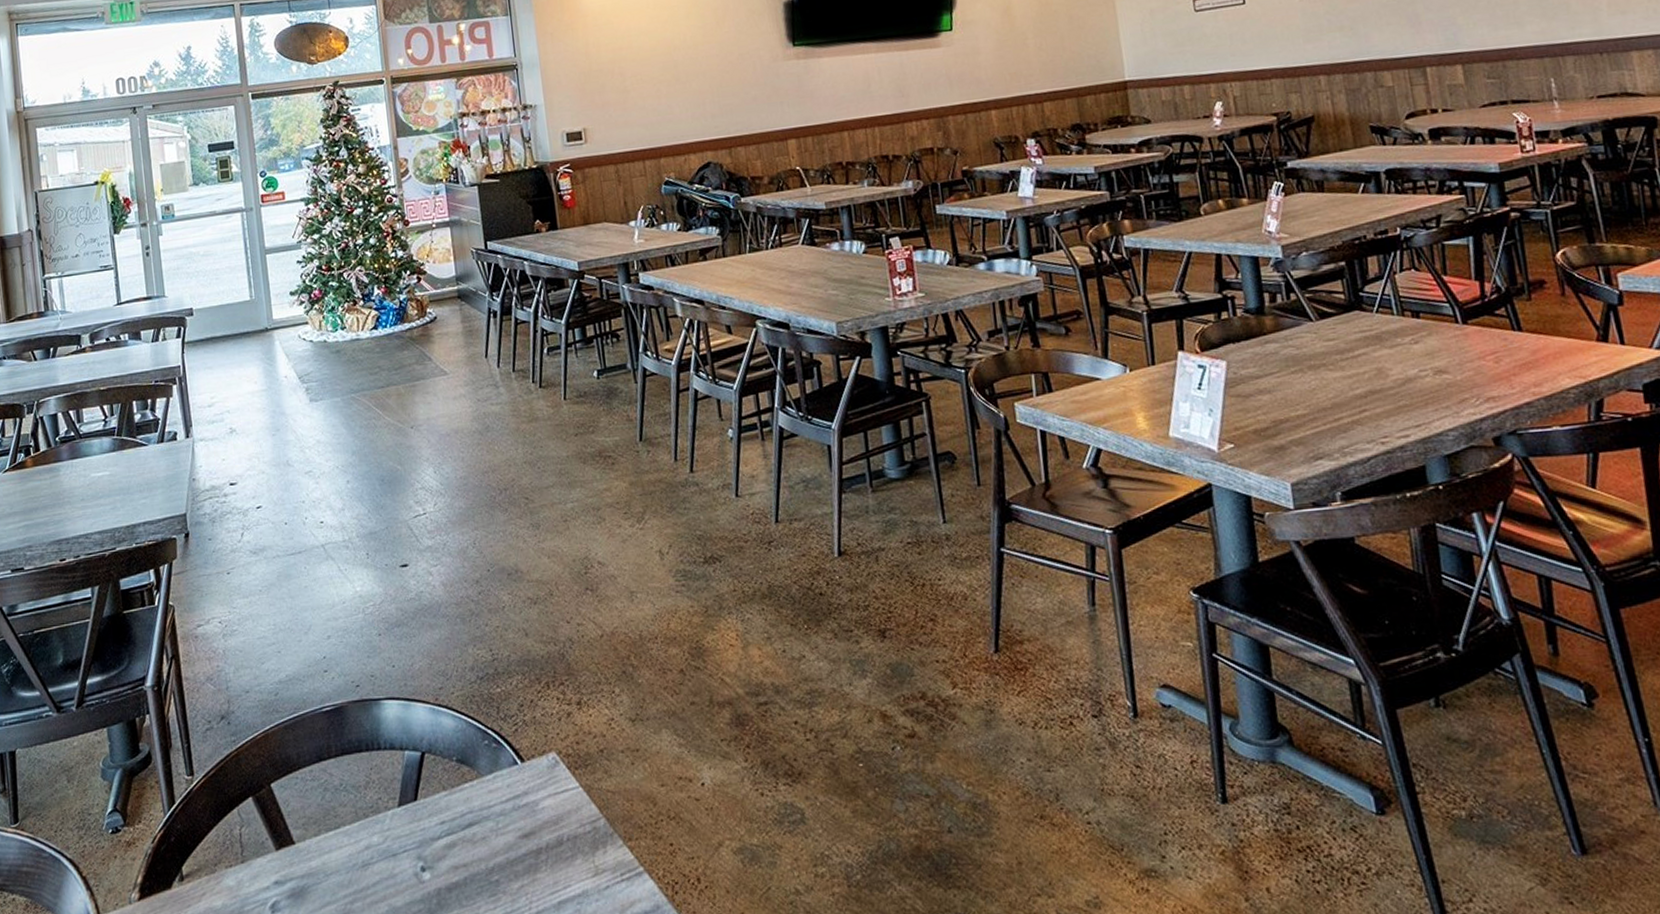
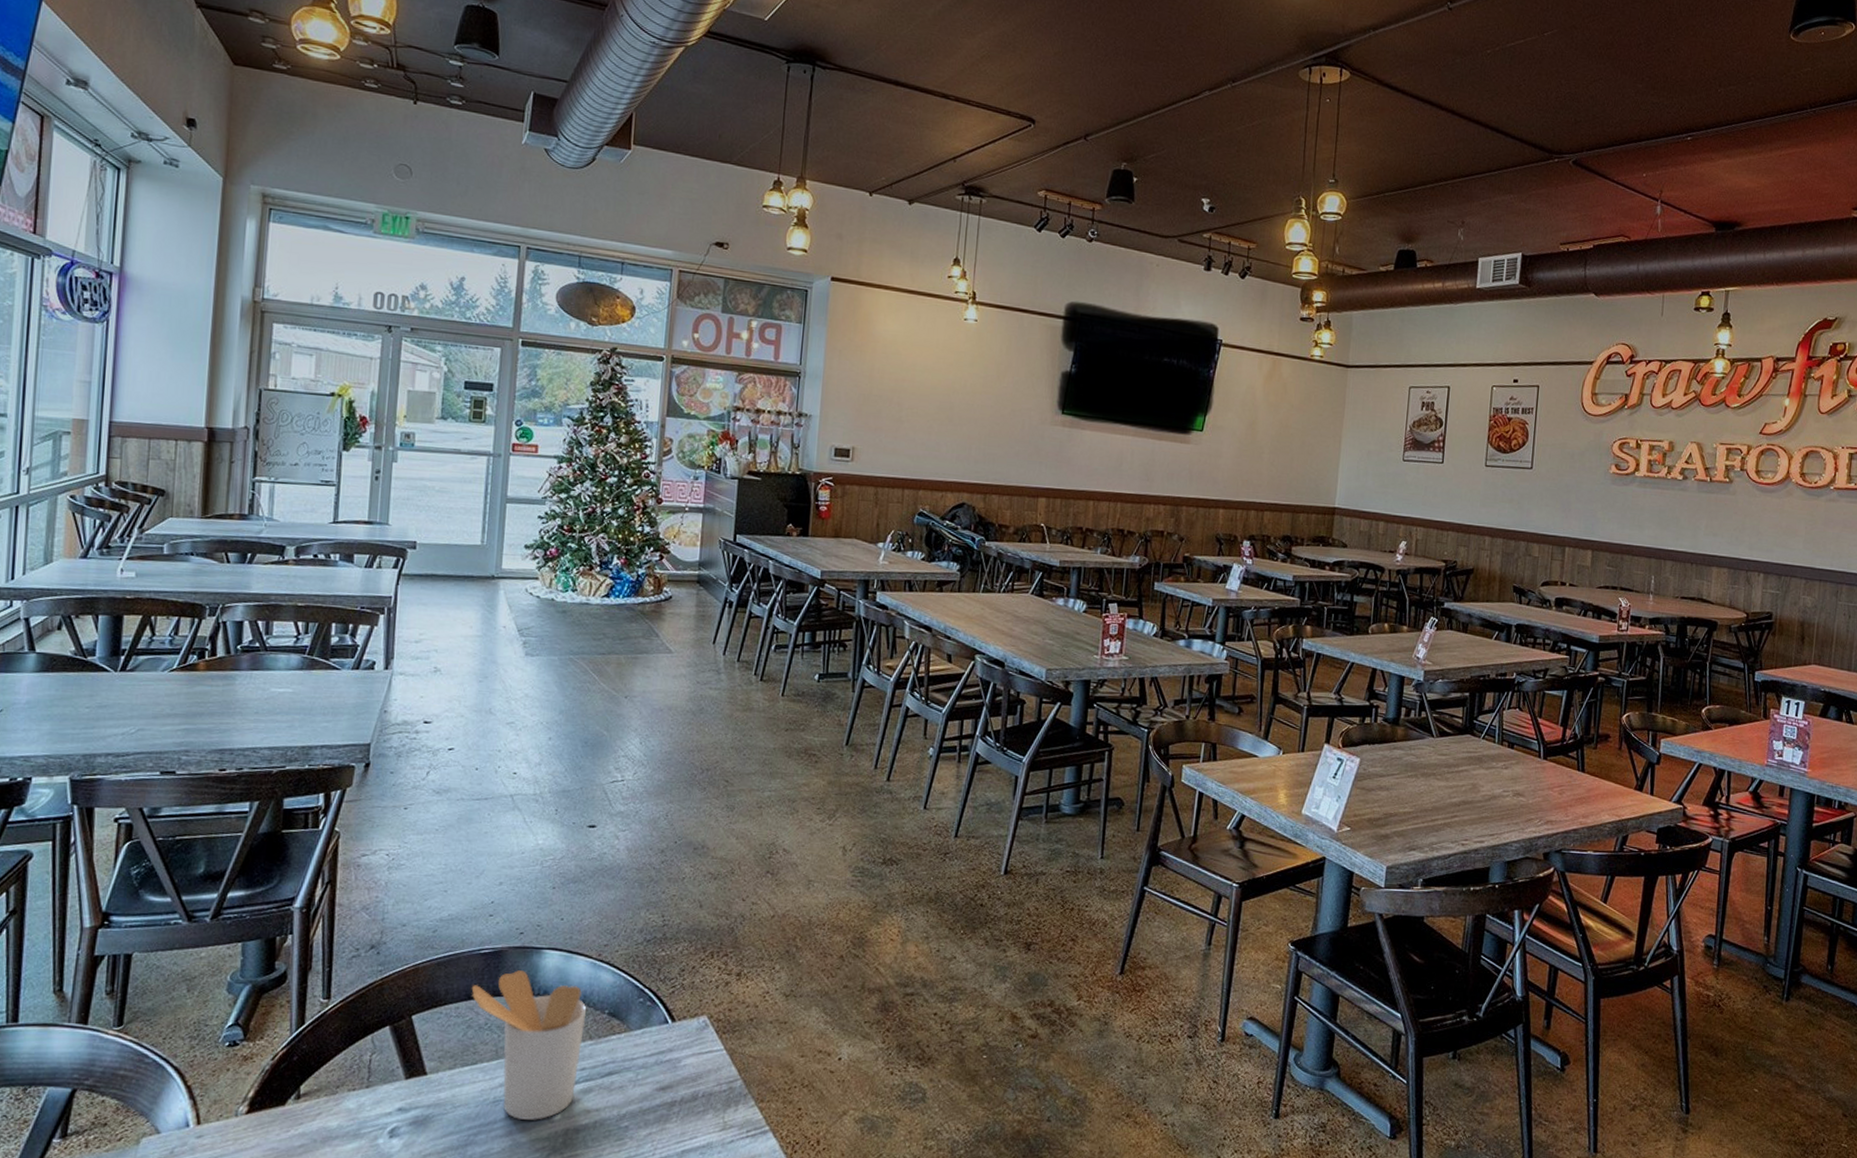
utensil holder: none [320,725,439,883] -> present [471,970,587,1120]

